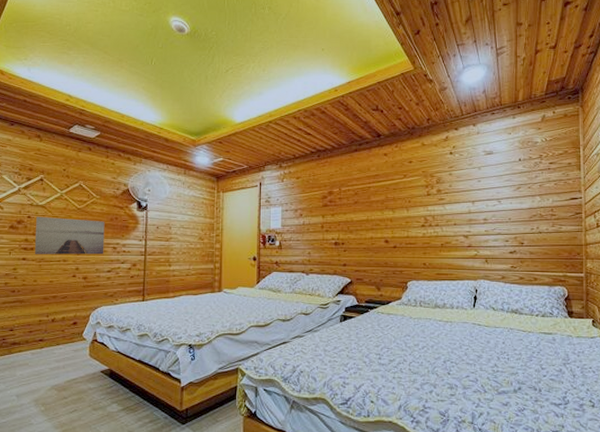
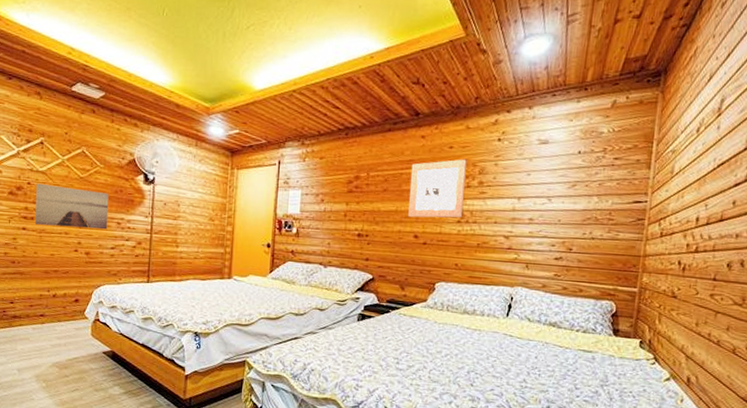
wall art: none [377,171,426,225] -> present [408,159,467,218]

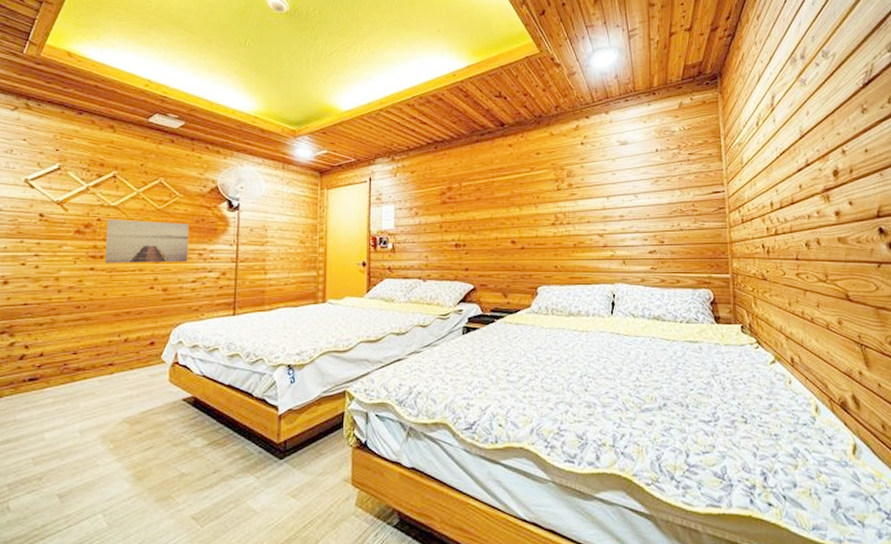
wall art: present [408,159,467,218] -> none [502,163,557,224]

